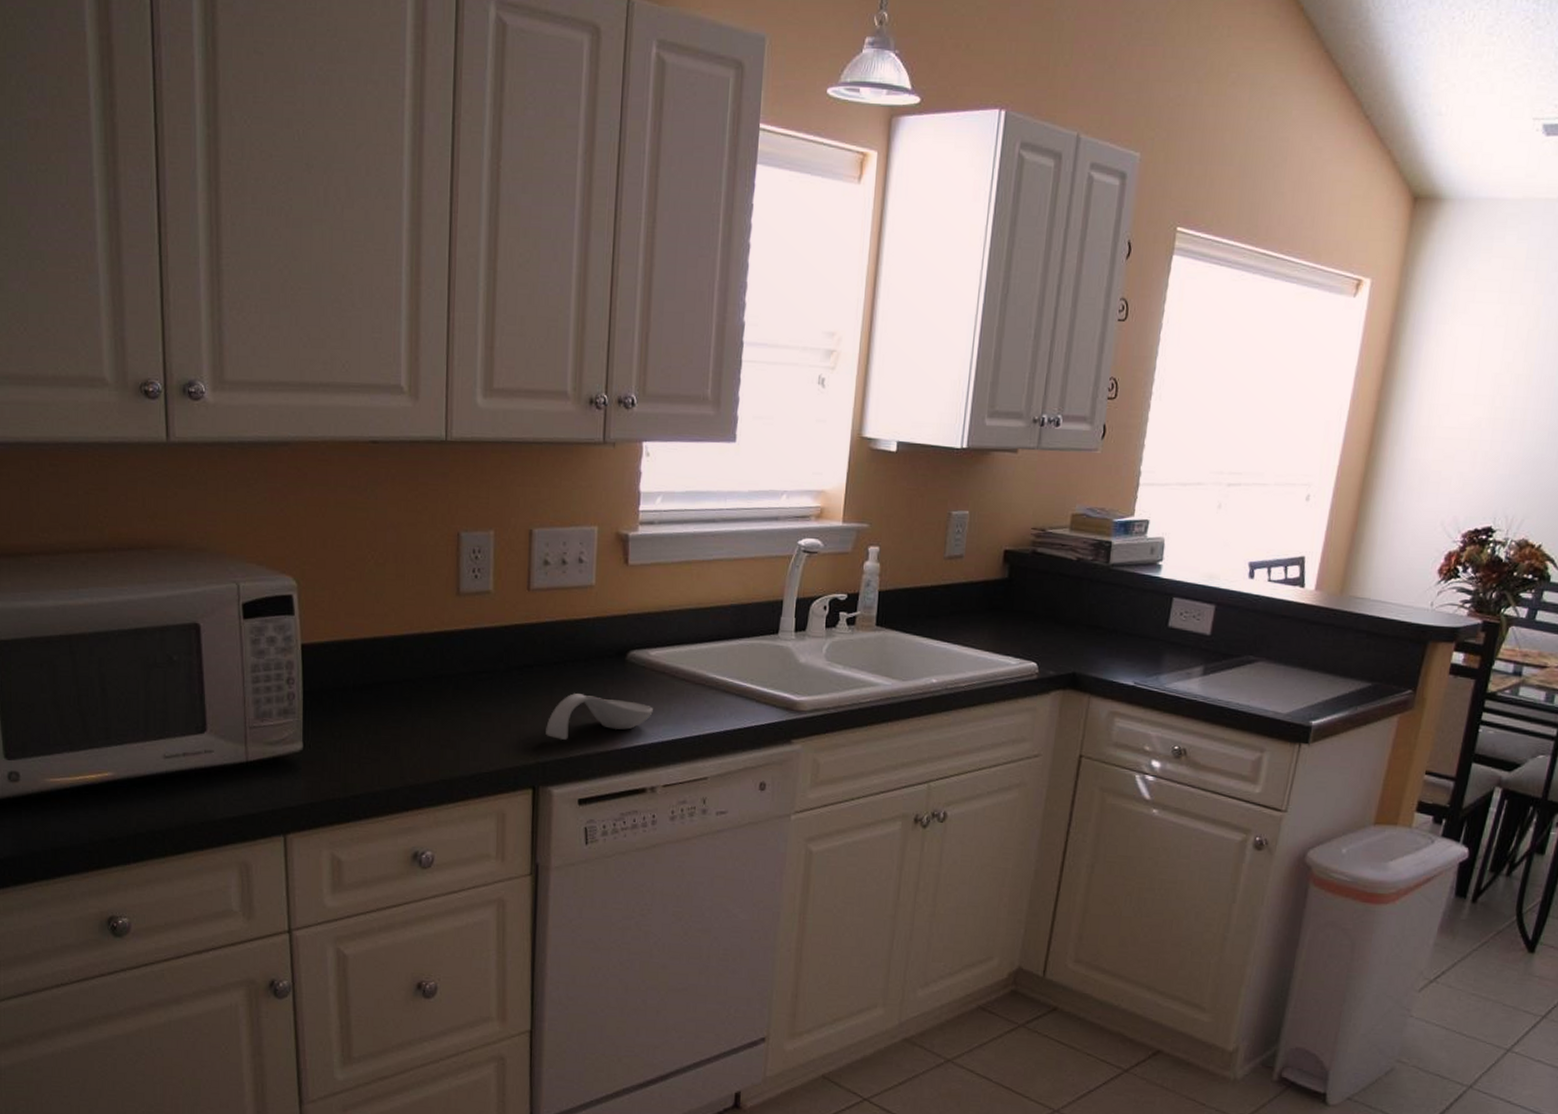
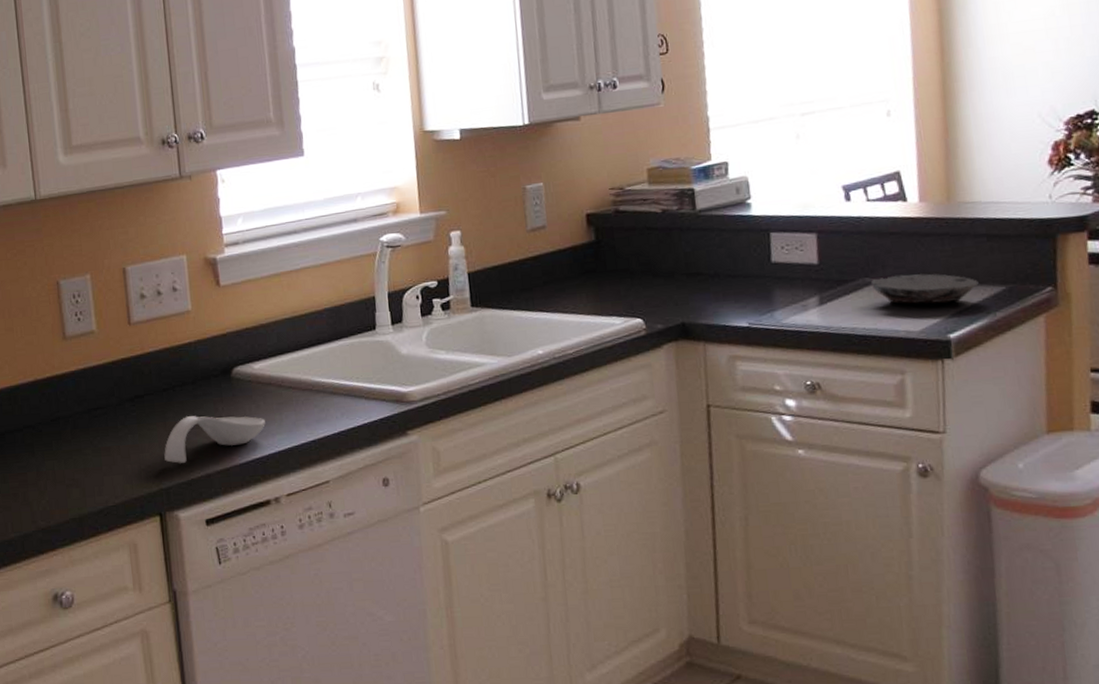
bowl: none [1253,657,1349,691] -> present [870,274,979,304]

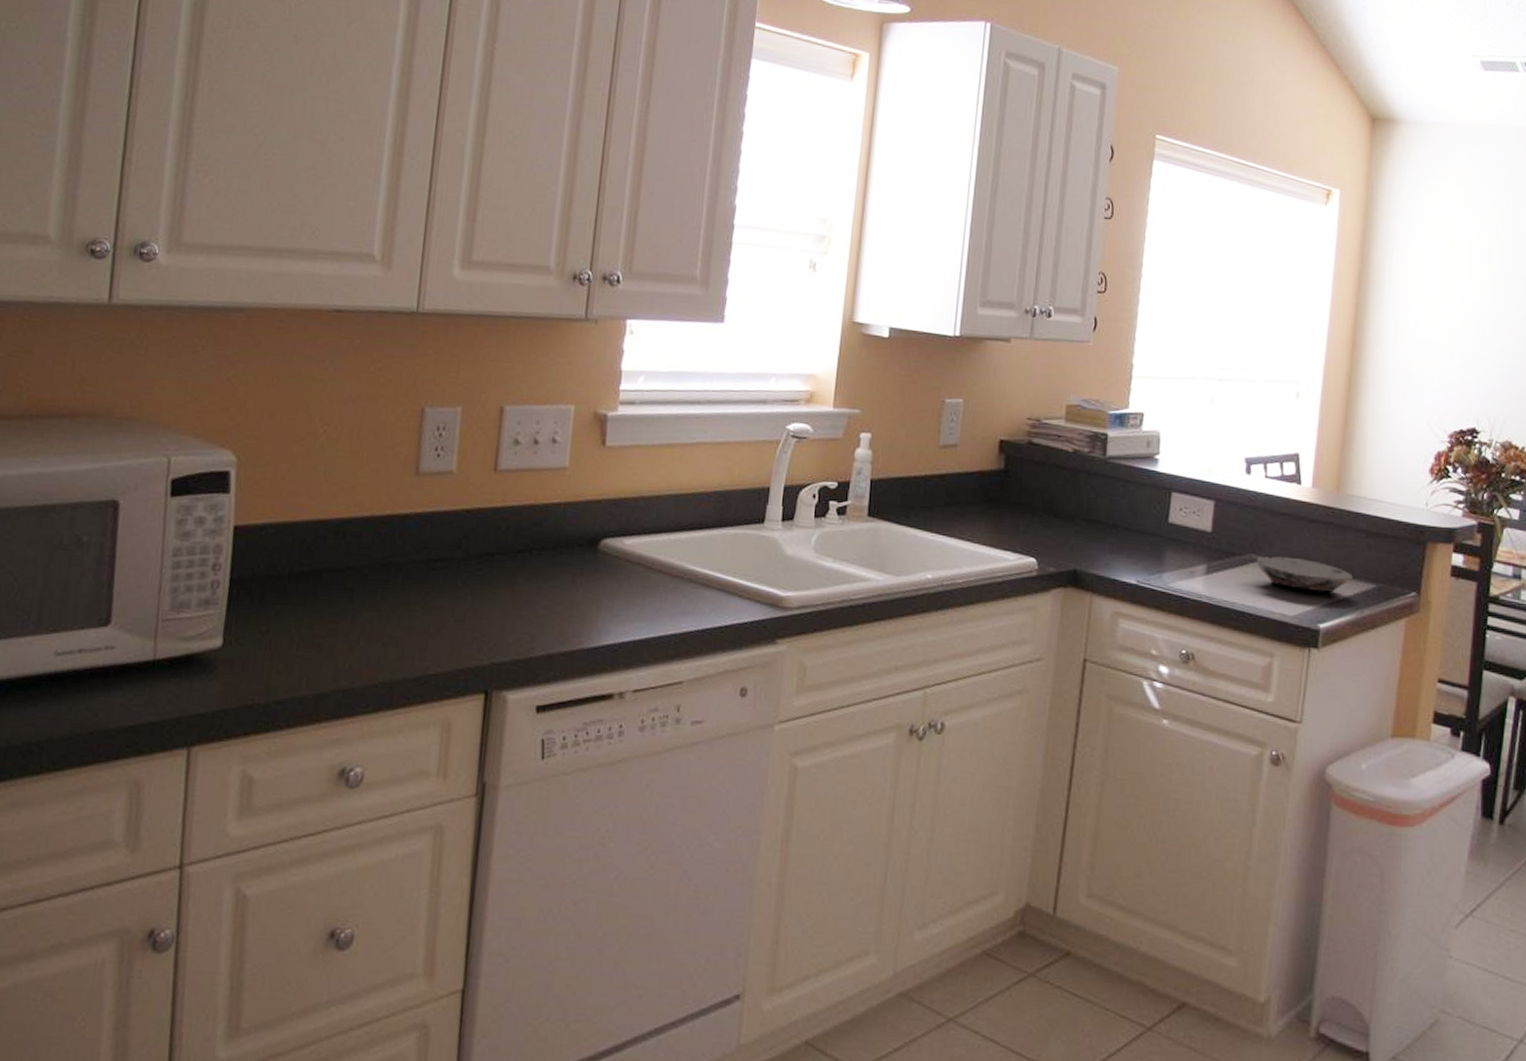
spoon rest: present [164,416,265,464] -> none [504,585,626,638]

